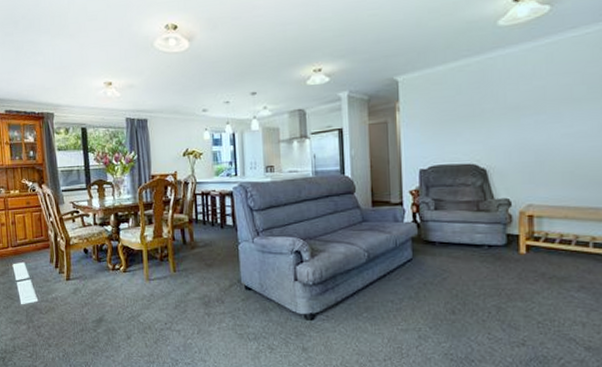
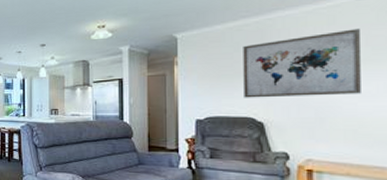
wall art: none [465,66,577,144] -> present [243,28,361,98]

